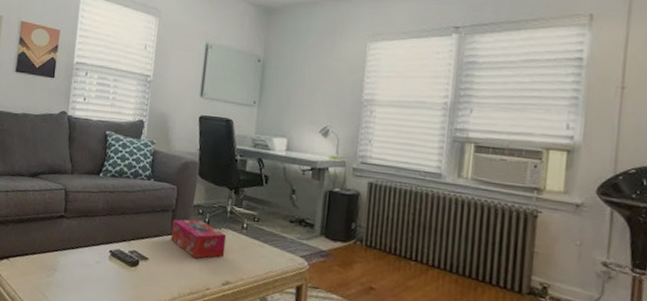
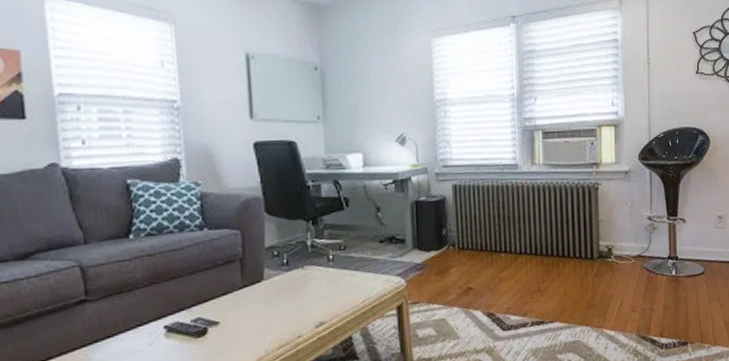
tissue box: present [171,218,227,259] -> none [243,262,313,308]

